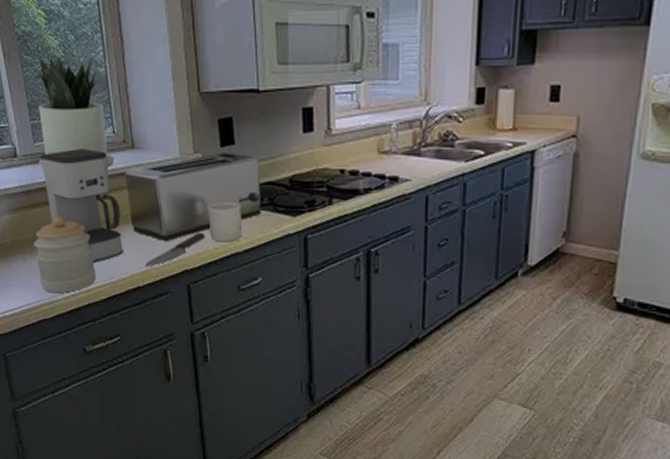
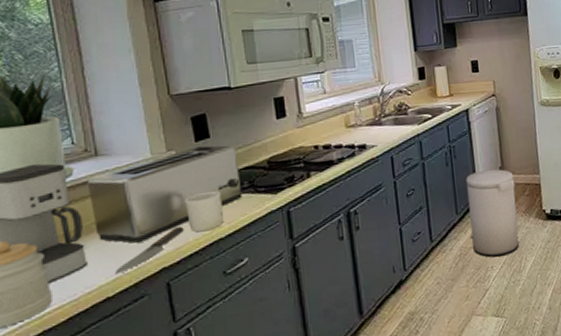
pedal bin: none [509,231,581,341] -> present [465,169,520,258]

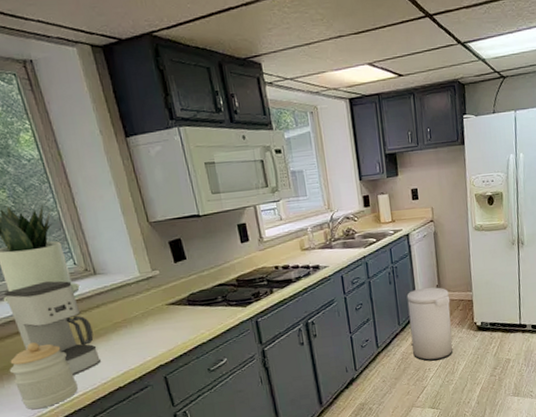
toaster: present [87,145,243,243] -> none [91,266,218,346]
kitchen knife: present [116,227,184,275] -> none [123,333,173,370]
mug: present [184,190,223,233] -> none [171,303,204,338]

